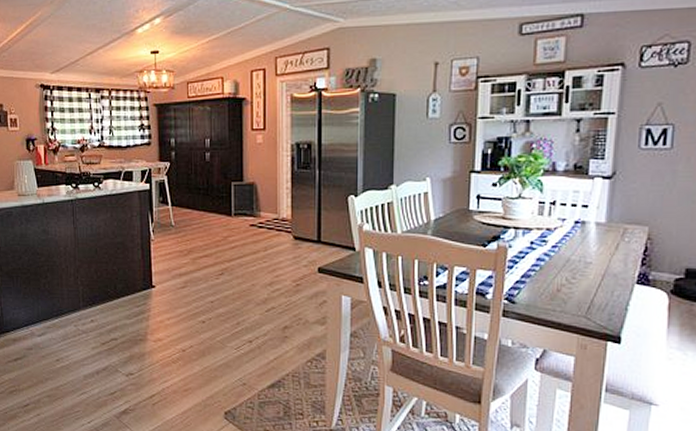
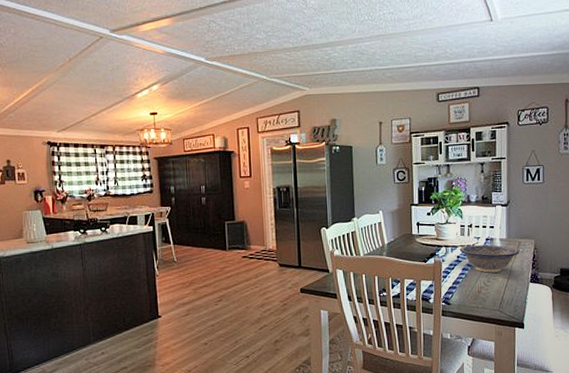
decorative bowl: none [534,229,624,267] -> present [459,244,519,273]

